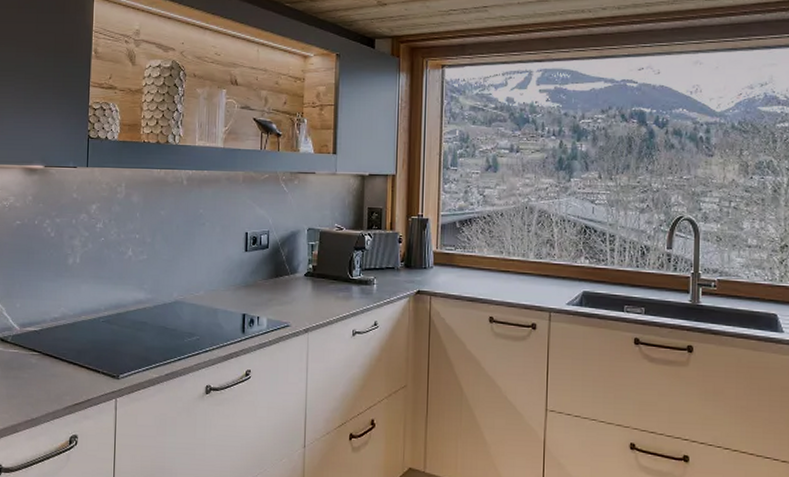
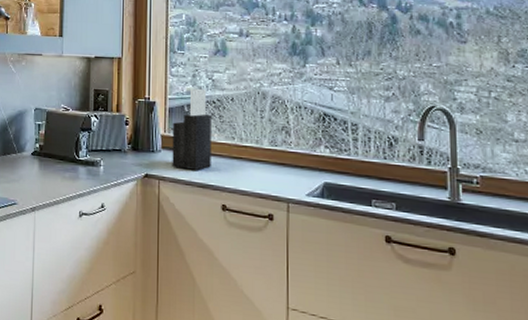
knife block: none [443,204,481,285] -> present [172,88,211,170]

